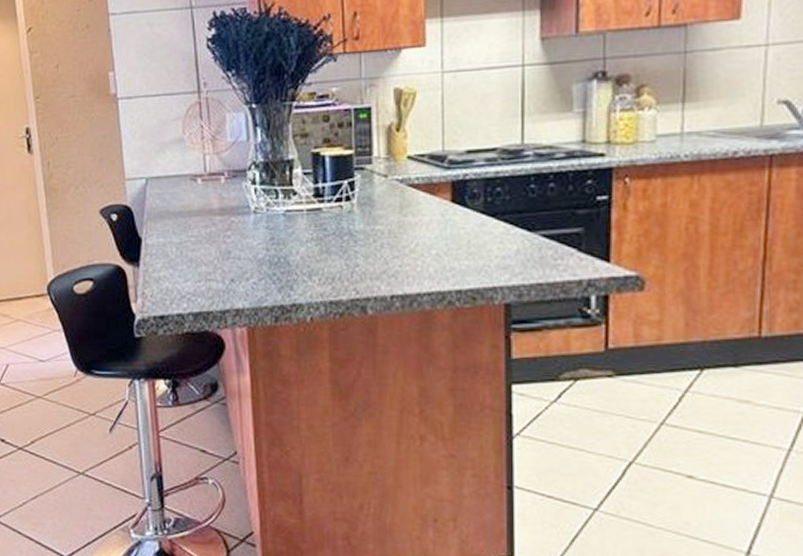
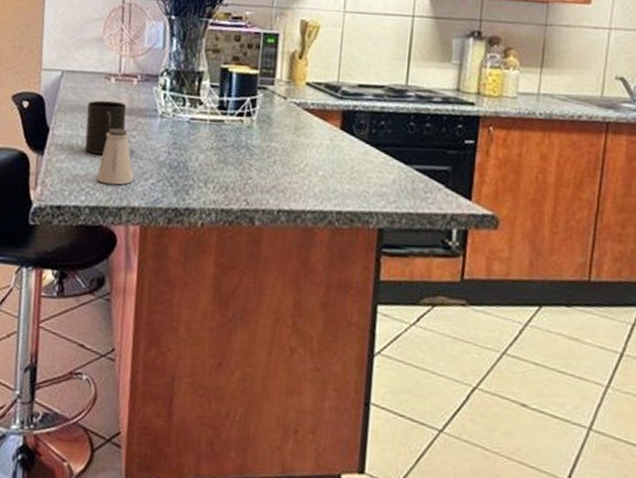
mug: none [176,202,219,259] -> present [85,100,127,155]
saltshaker: none [195,230,234,289] -> present [96,128,134,185]

